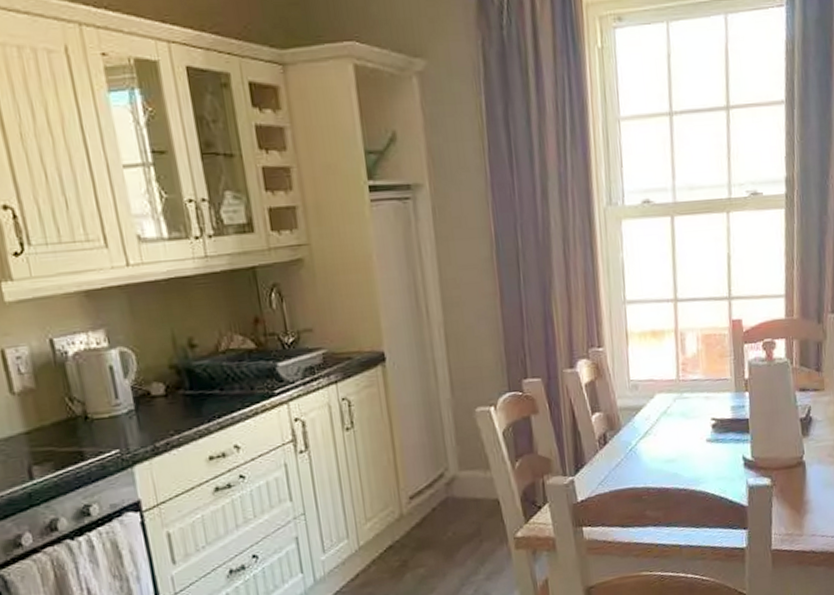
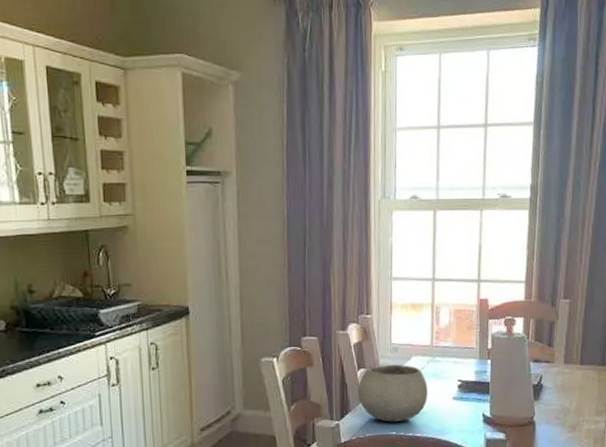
bowl: none [592,404,677,474] -> present [357,364,428,422]

